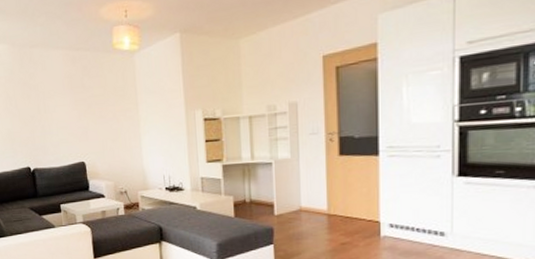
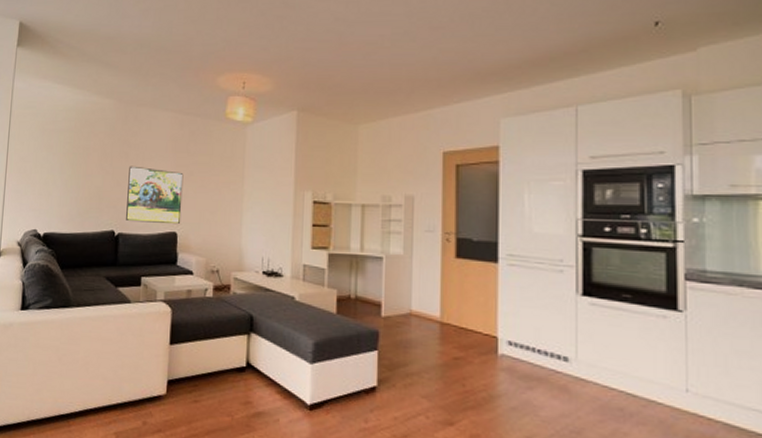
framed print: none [32,105,87,157] -> present [126,166,184,225]

